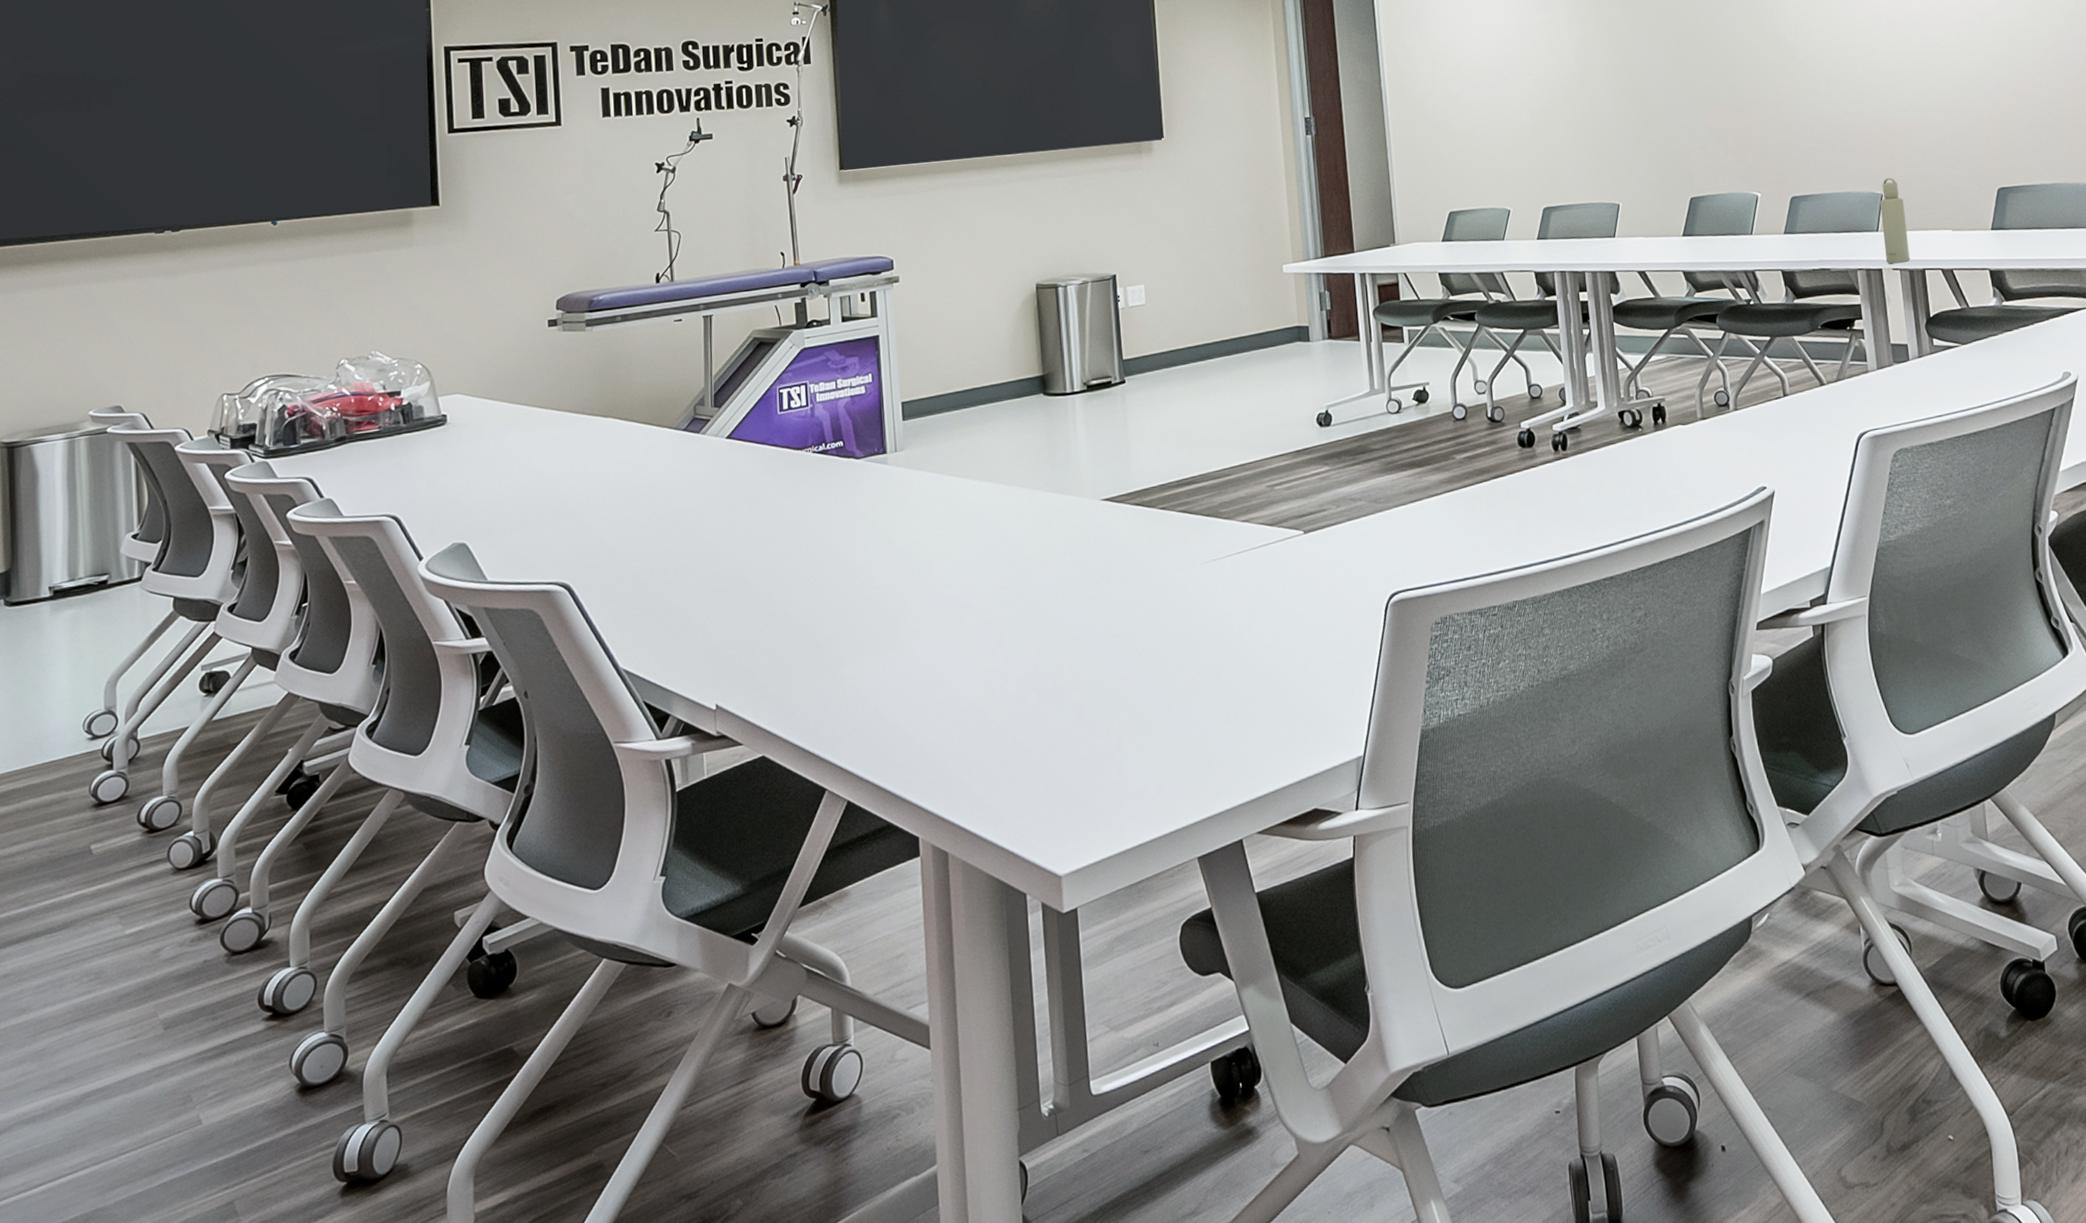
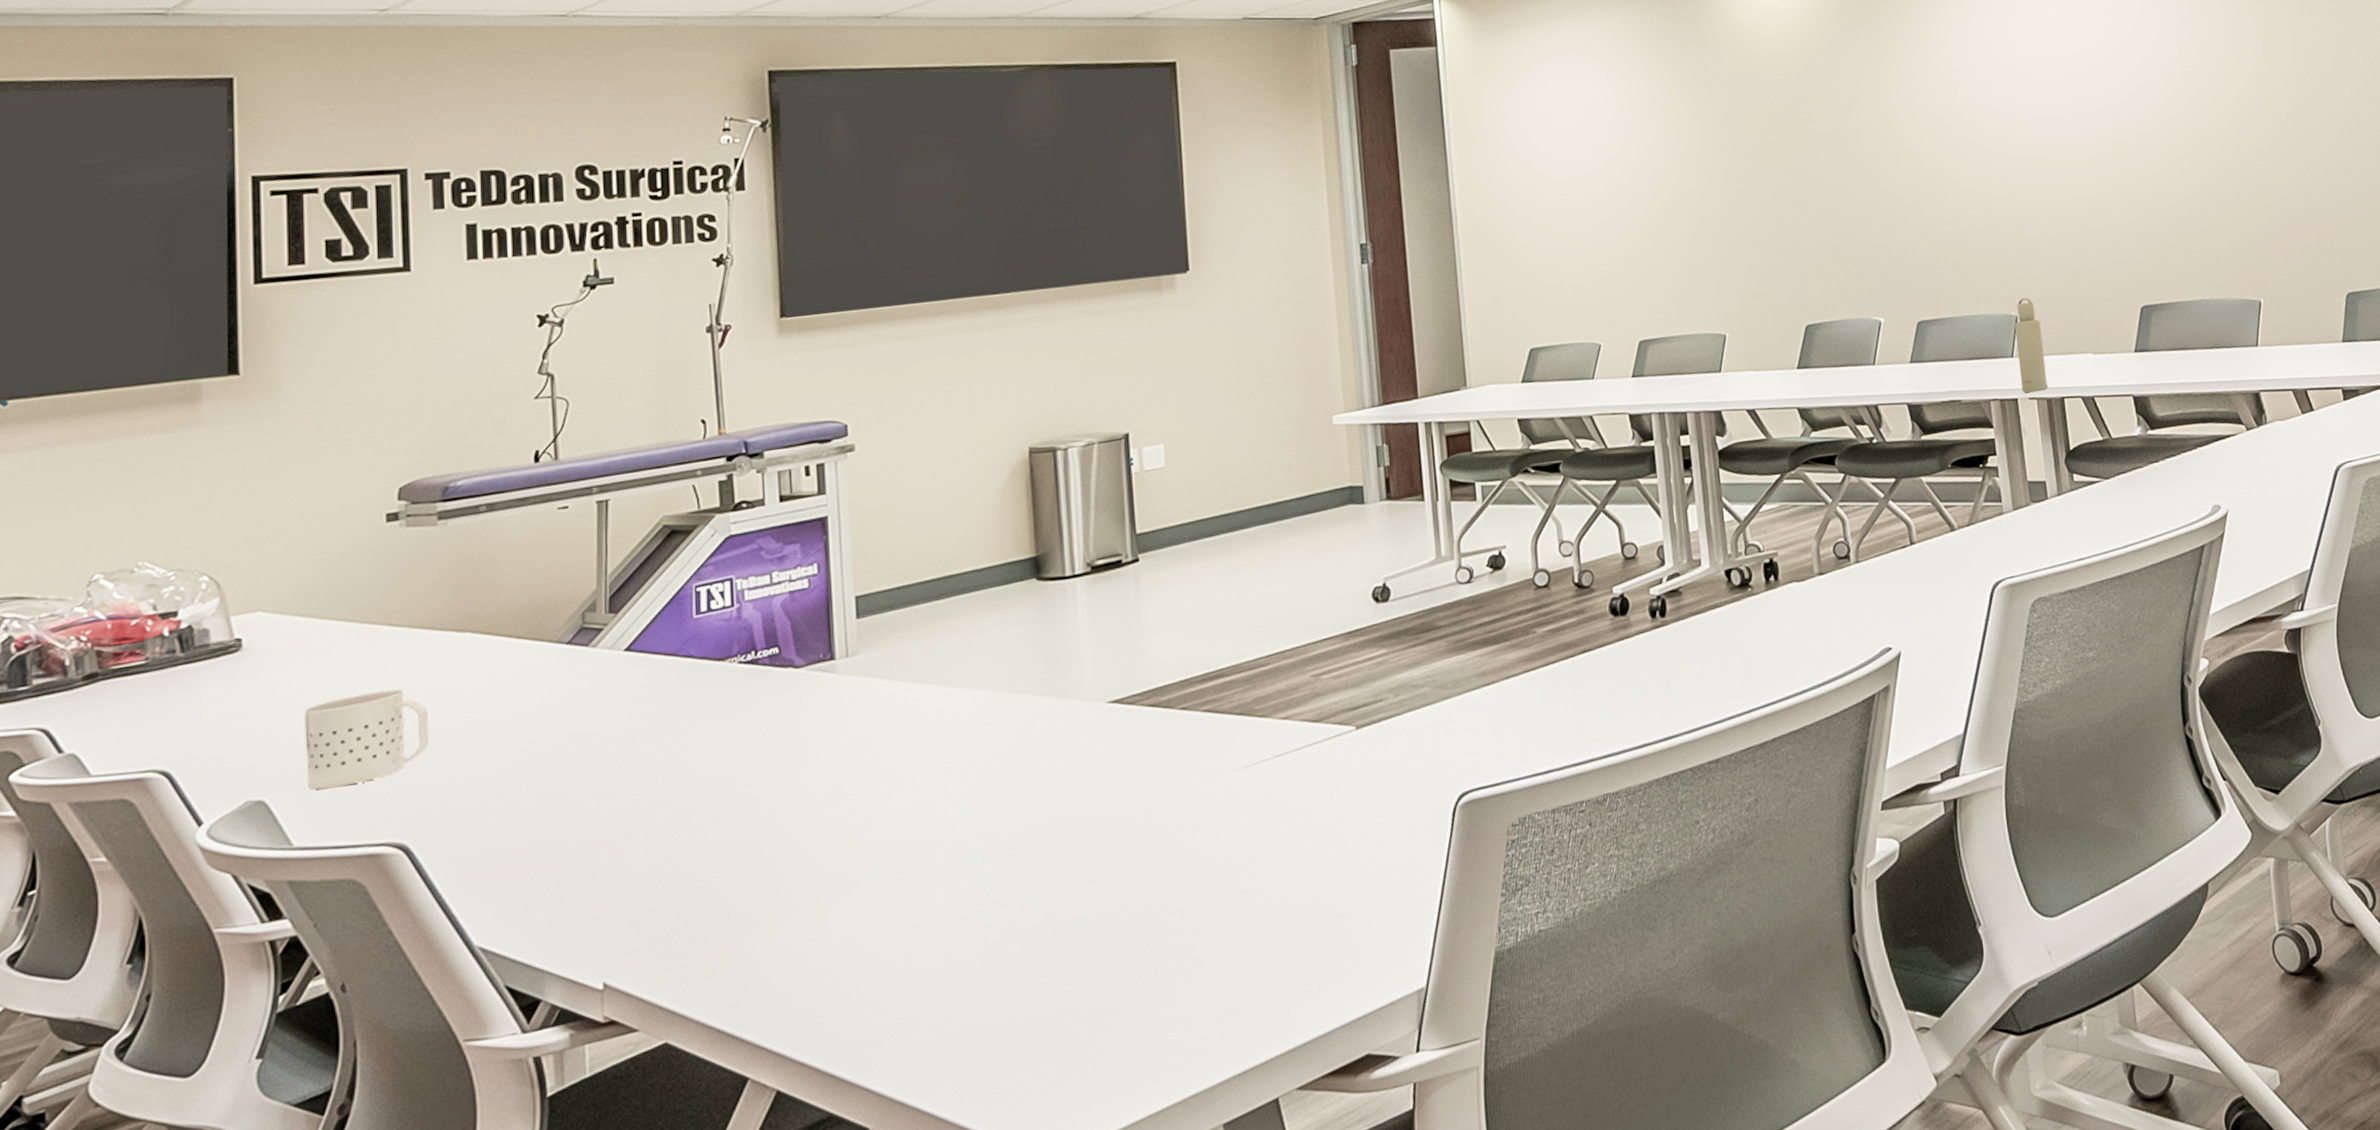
mug: none [493,461,584,537] -> present [304,689,429,790]

